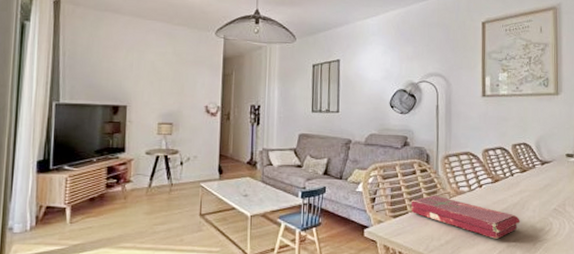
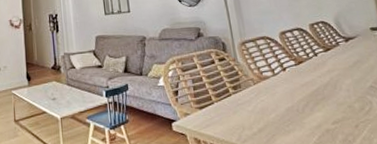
book: present [411,195,520,239] -> none [215,83,335,123]

